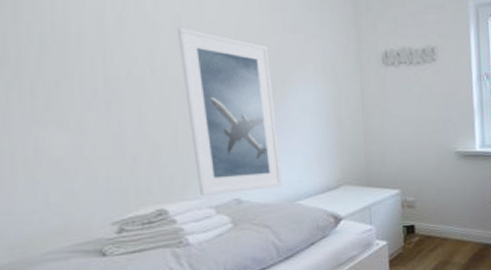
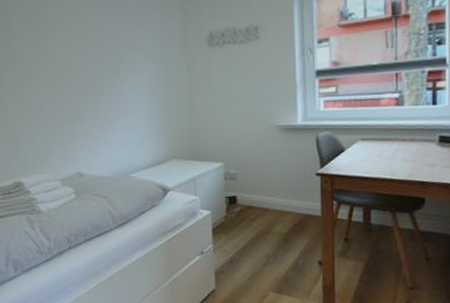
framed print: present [178,27,283,195] -> none [31,24,118,170]

